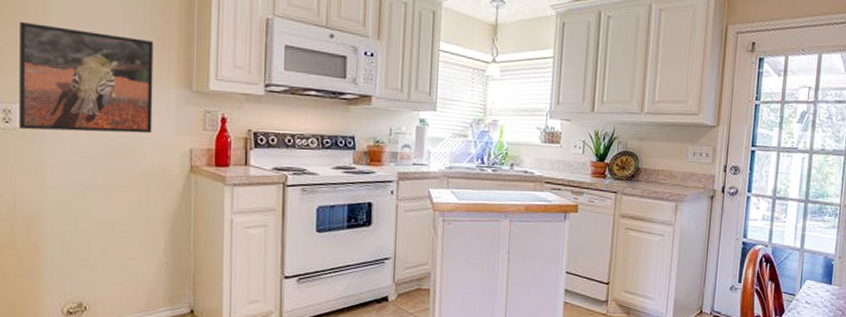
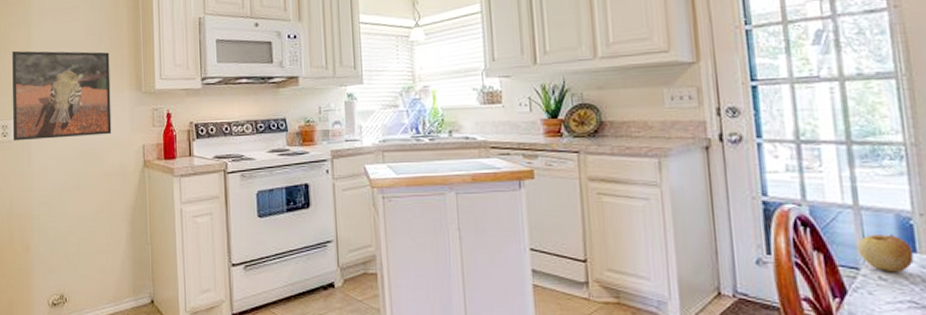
apple: none [797,270,830,299] -> present [857,235,914,273]

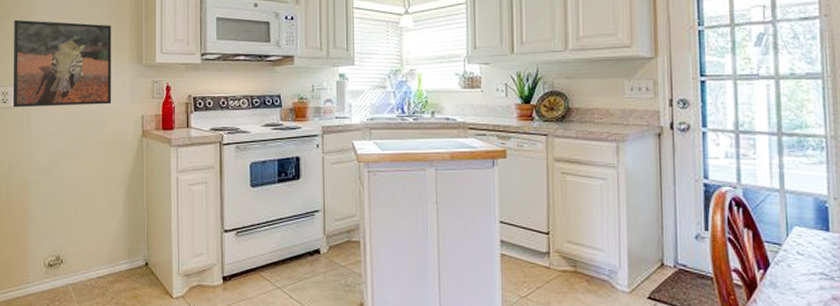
apple: present [857,235,914,273] -> none [781,215,827,249]

